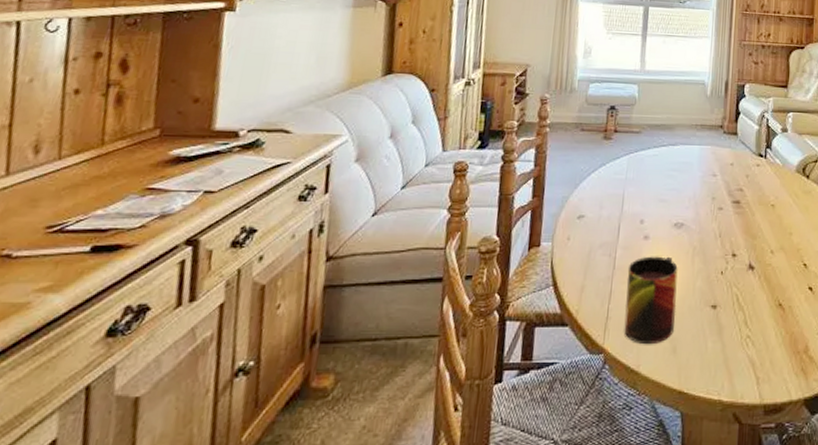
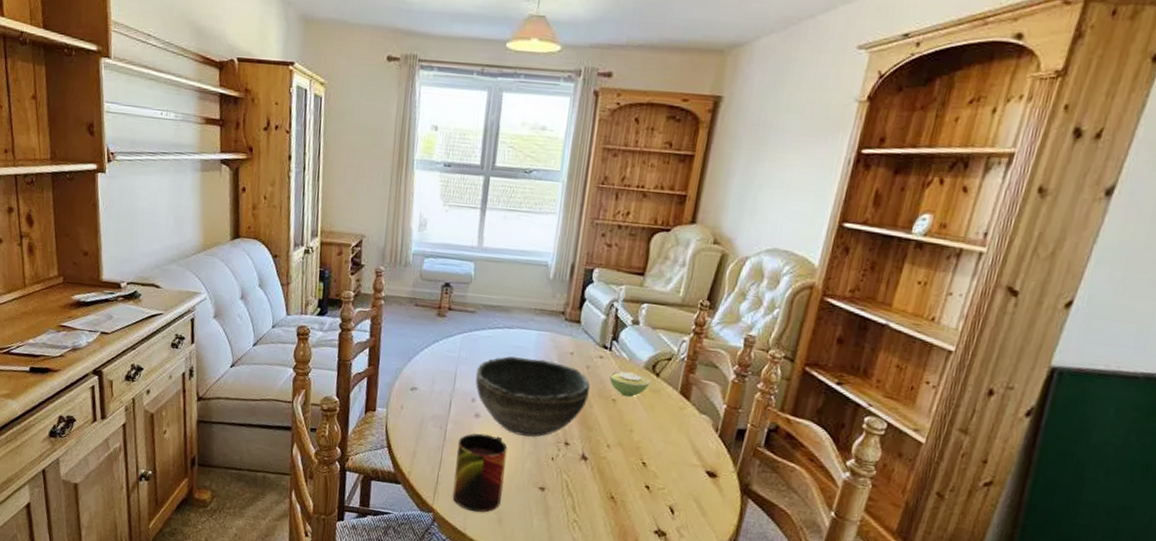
bowl: none [643,173,750,253] -> present [475,356,590,437]
sugar bowl: none [766,175,802,201] -> present [608,370,650,398]

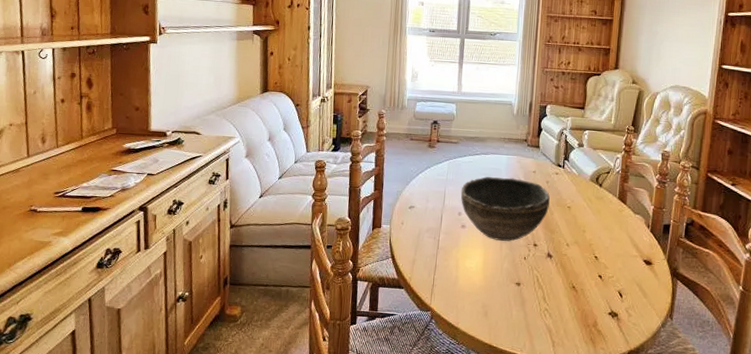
mug: present [452,433,508,513] -> none [446,241,489,308]
sugar bowl: present [608,370,650,398] -> none [564,183,595,204]

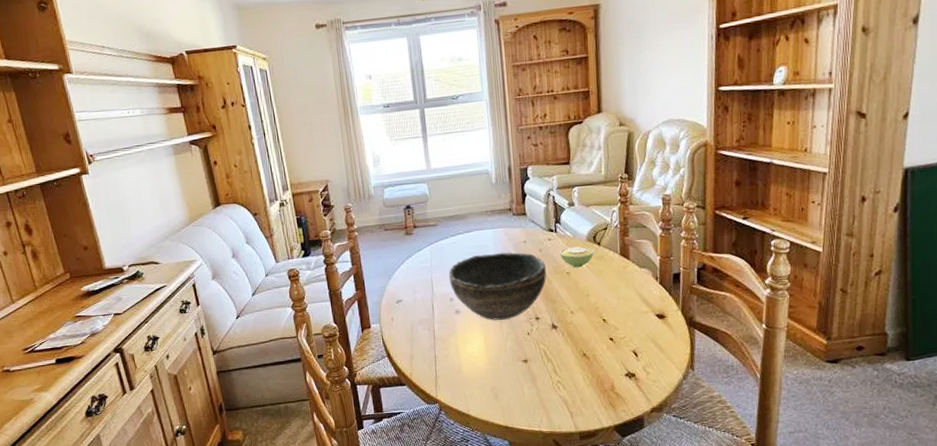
sugar bowl: none [564,183,595,204] -> present [559,246,594,268]

